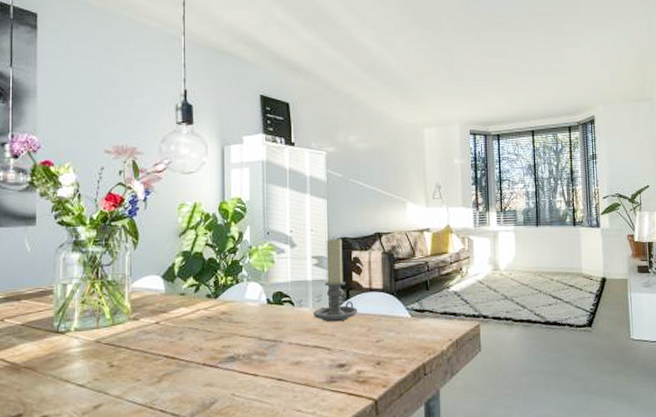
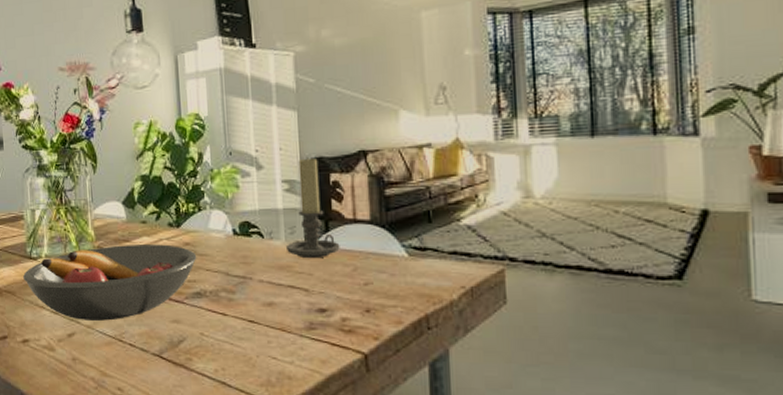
fruit bowl: none [47,314,233,391] -> present [23,244,197,321]

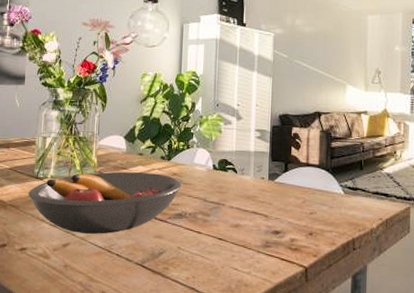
candle holder: present [285,157,340,259] -> none [253,114,295,192]

